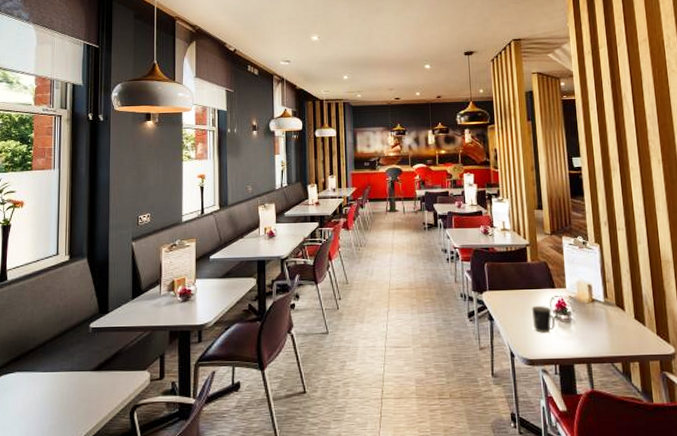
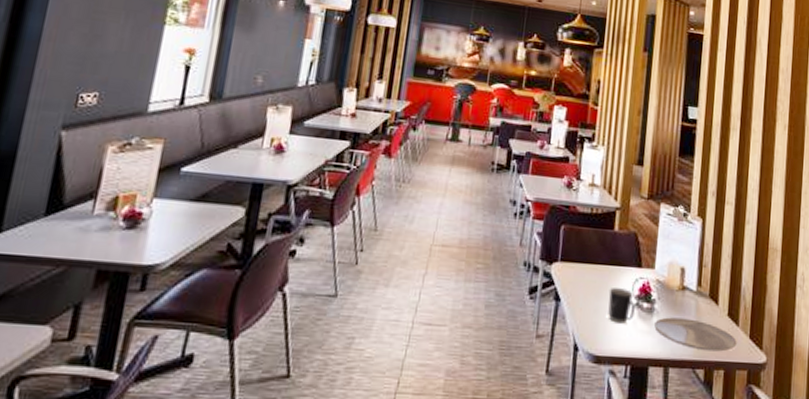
plate: none [573,324,646,348] -> present [654,317,737,352]

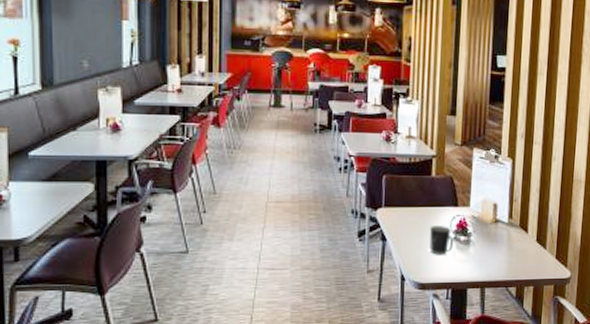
plate: present [654,317,737,352] -> none [471,246,545,272]

